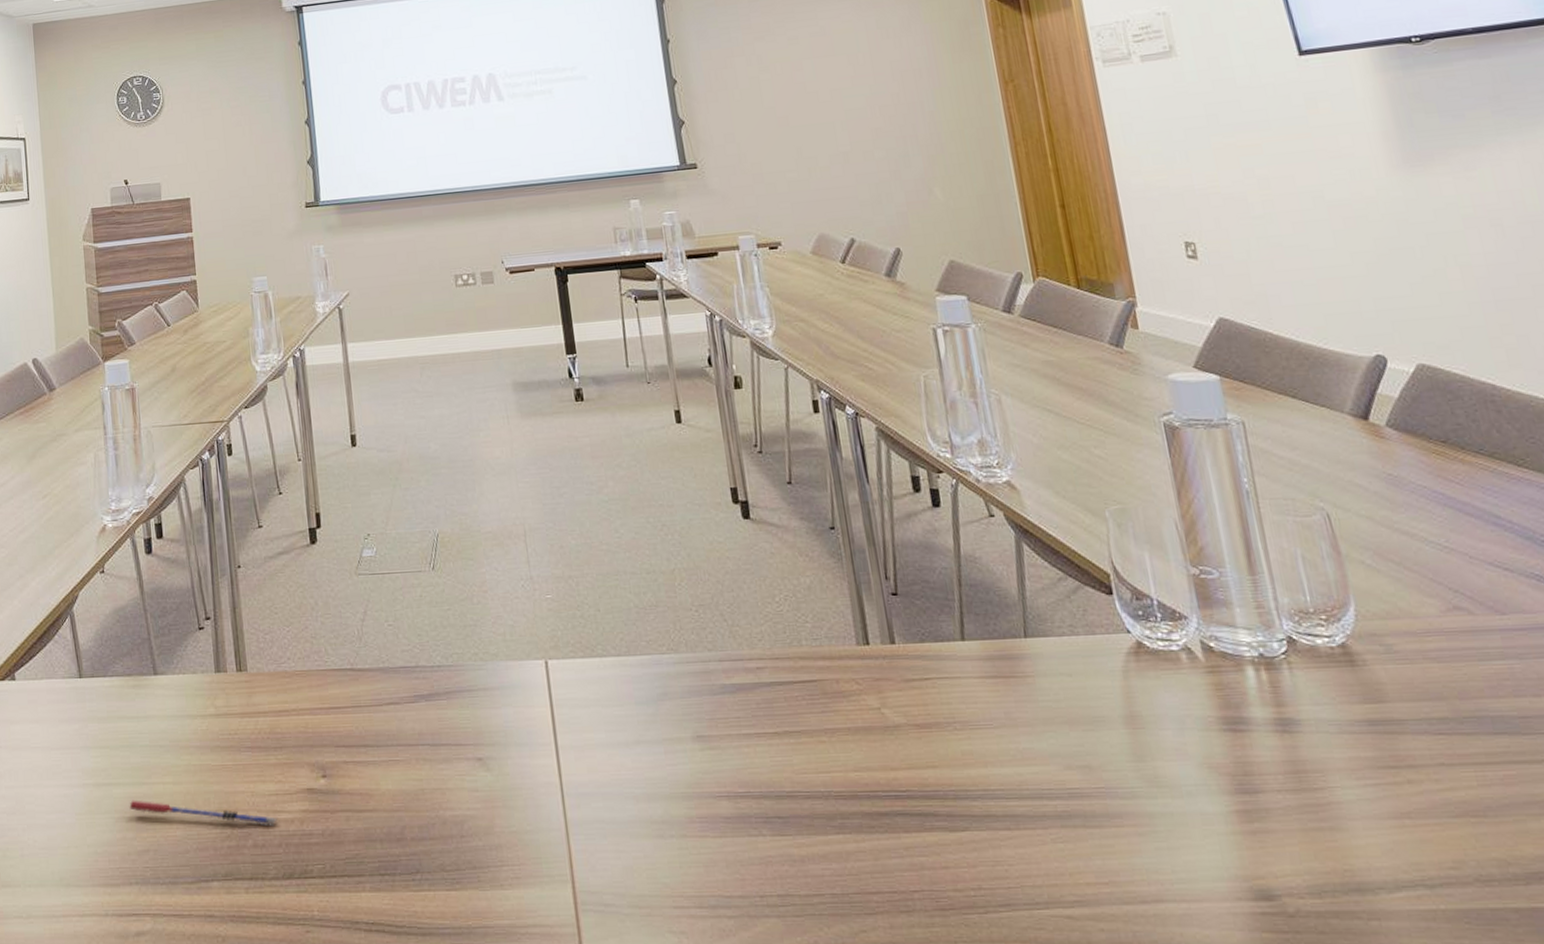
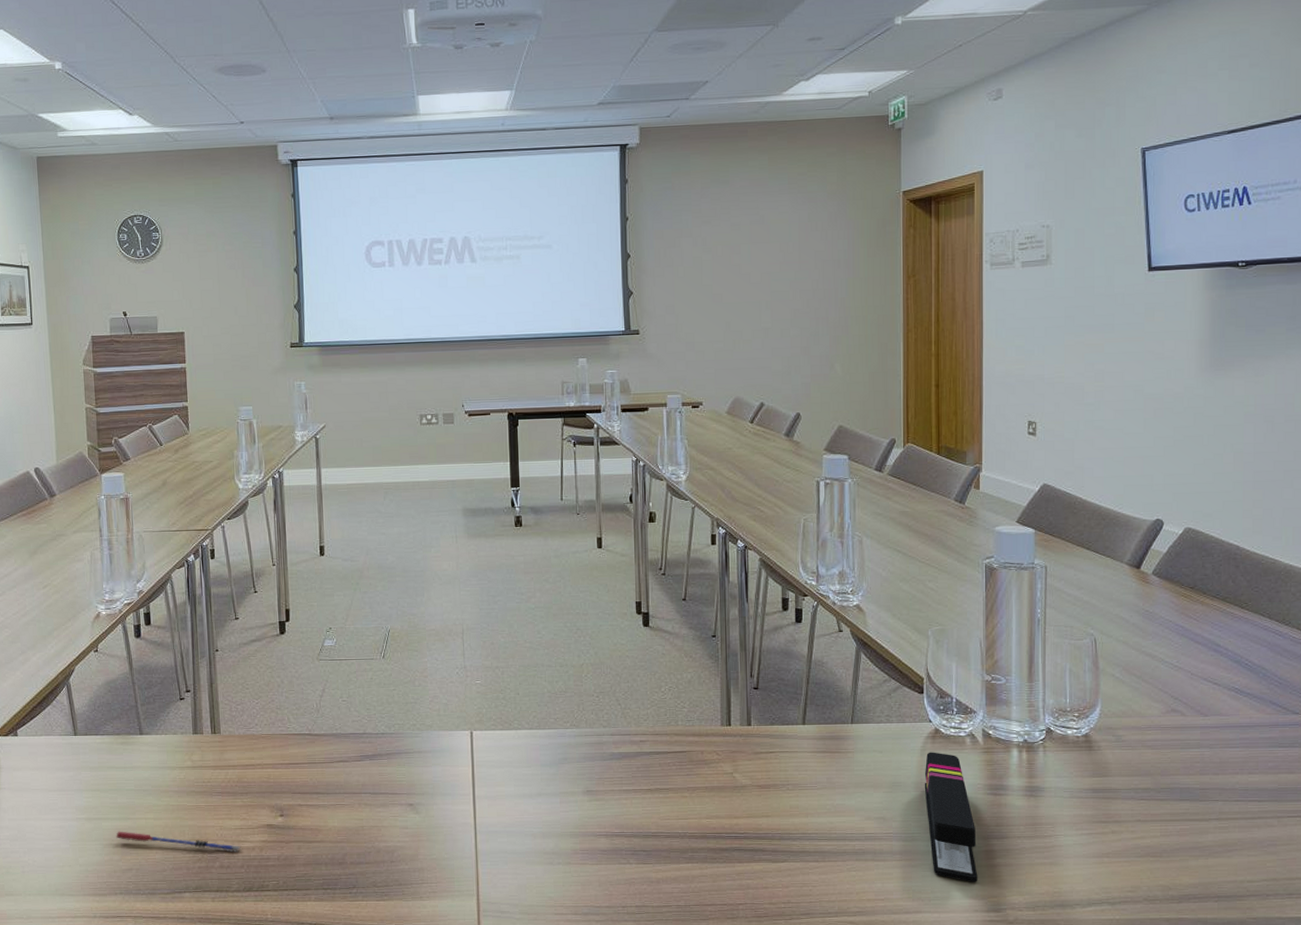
stapler: none [1131,673,1234,857] -> present [924,752,978,882]

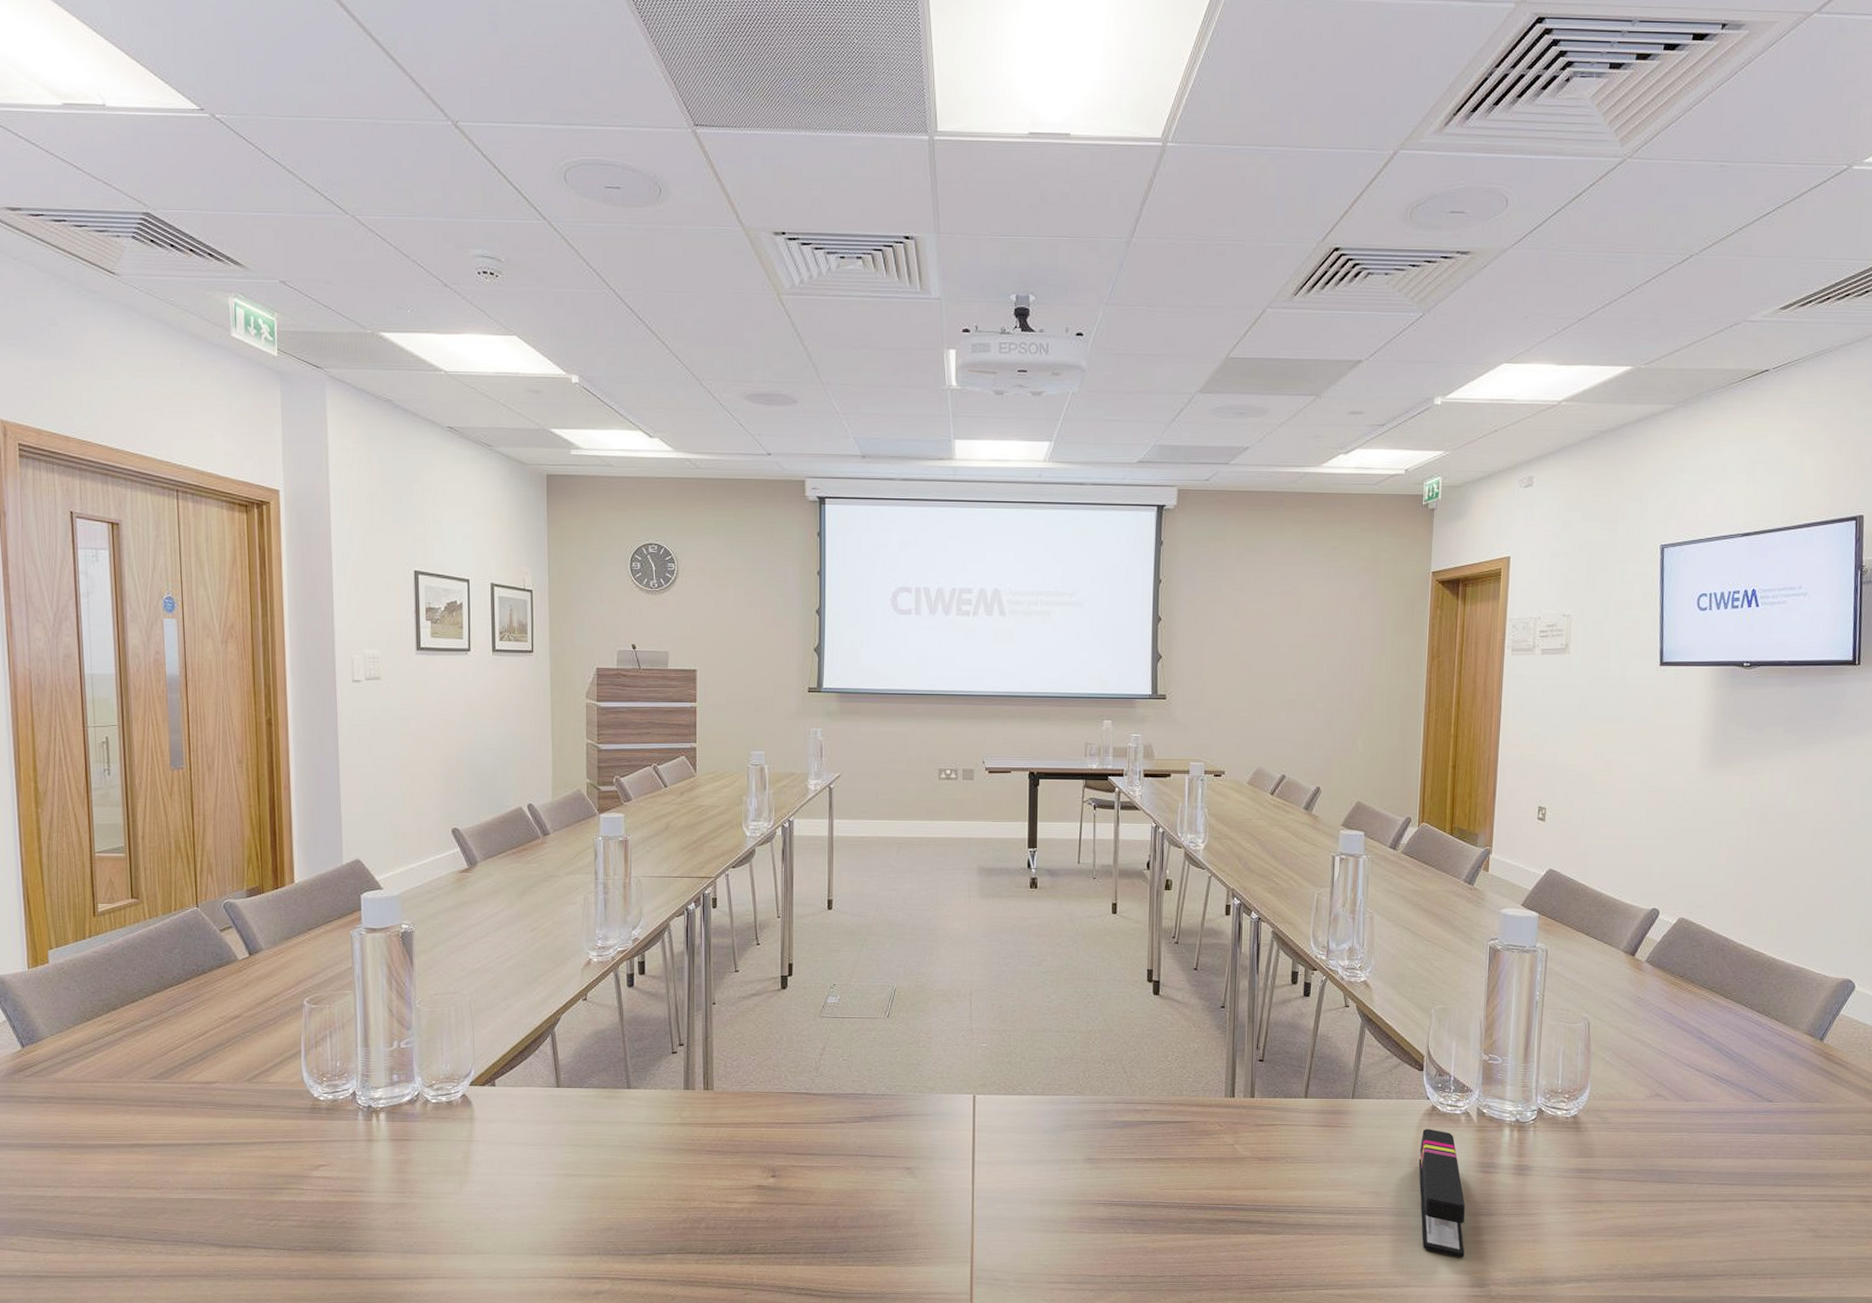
pen: present [116,831,241,852] -> none [596,1188,729,1213]

